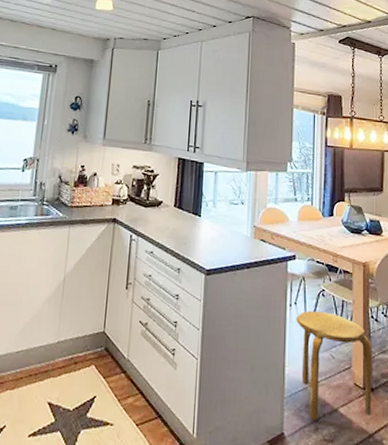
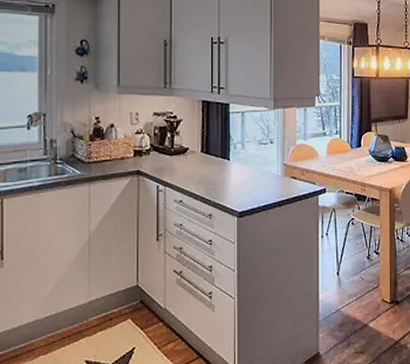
stool: present [296,310,372,421] -> none [328,238,398,338]

